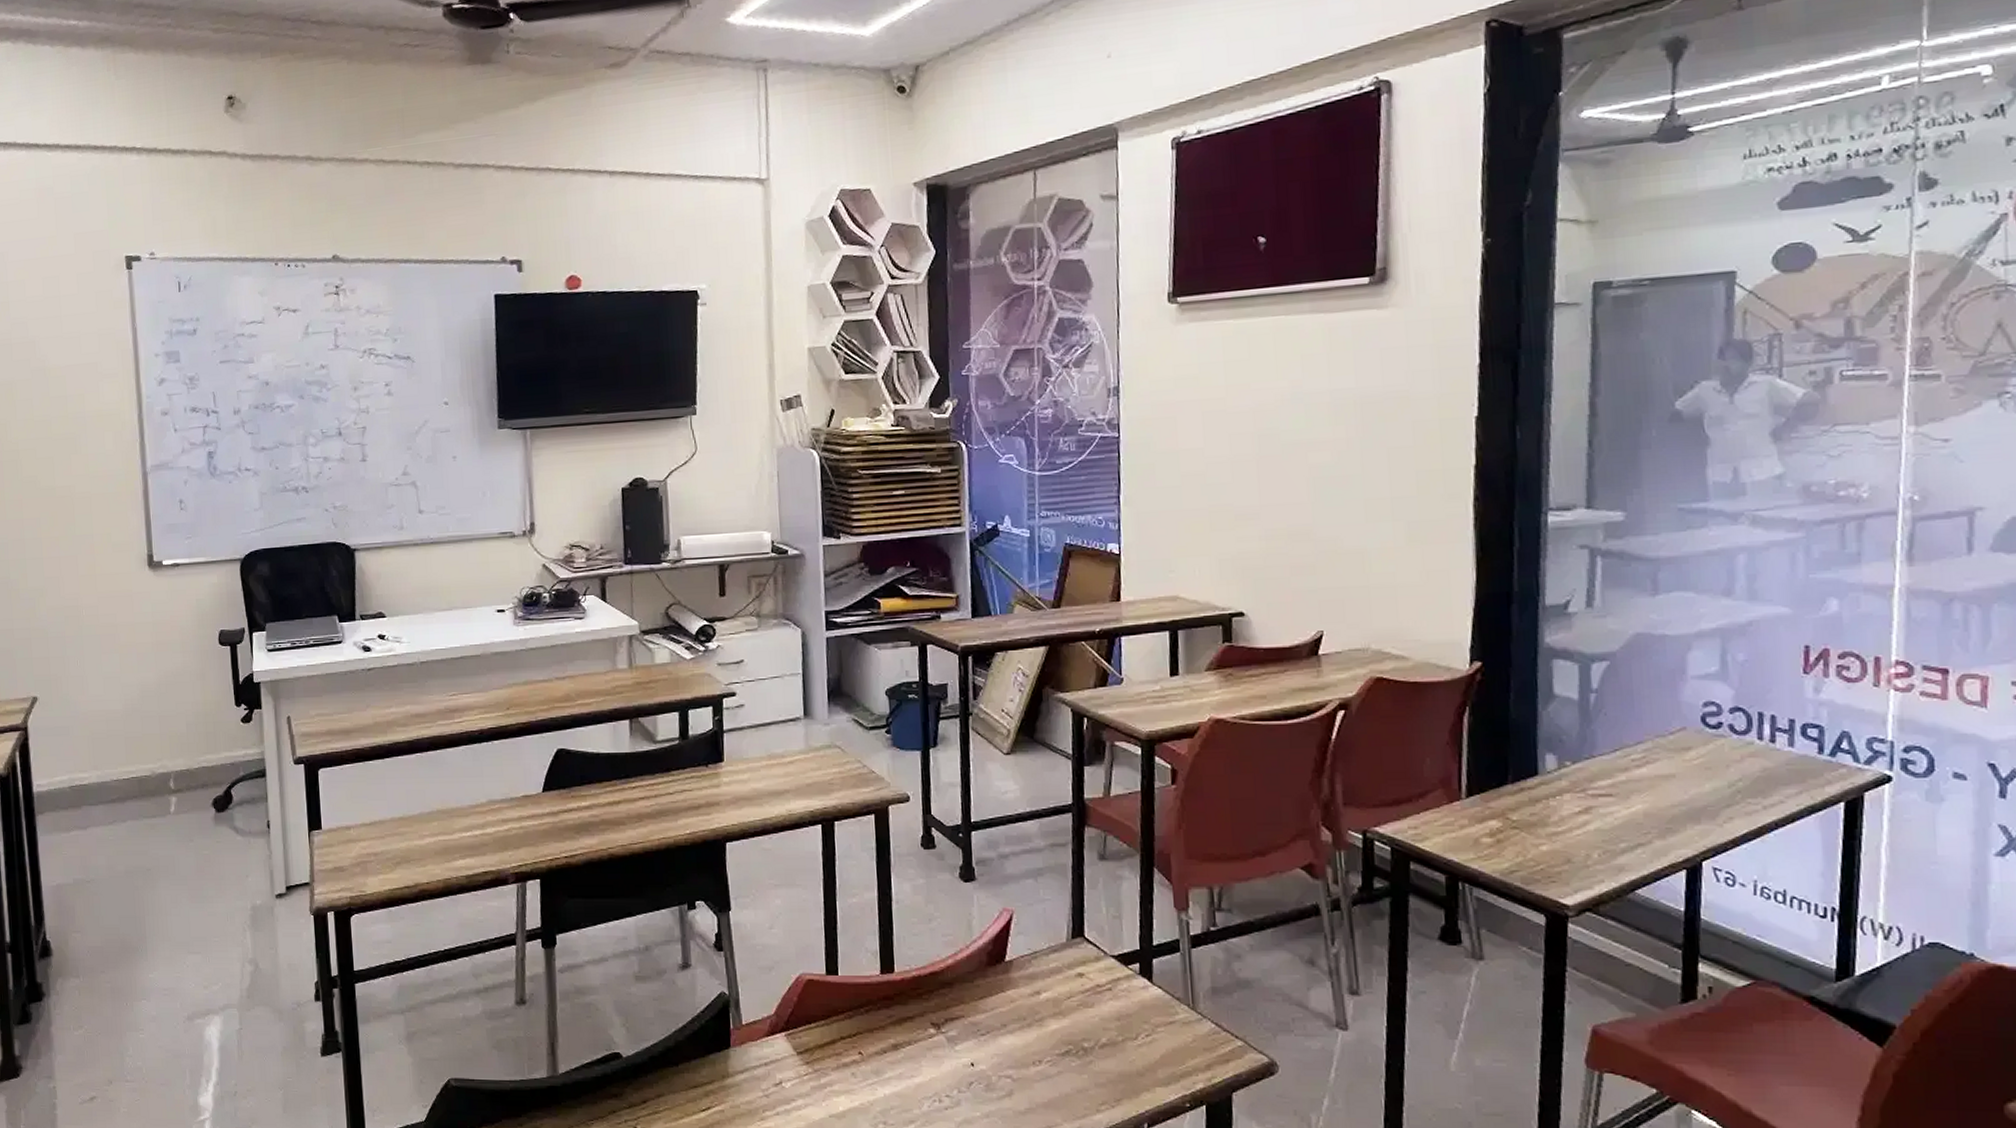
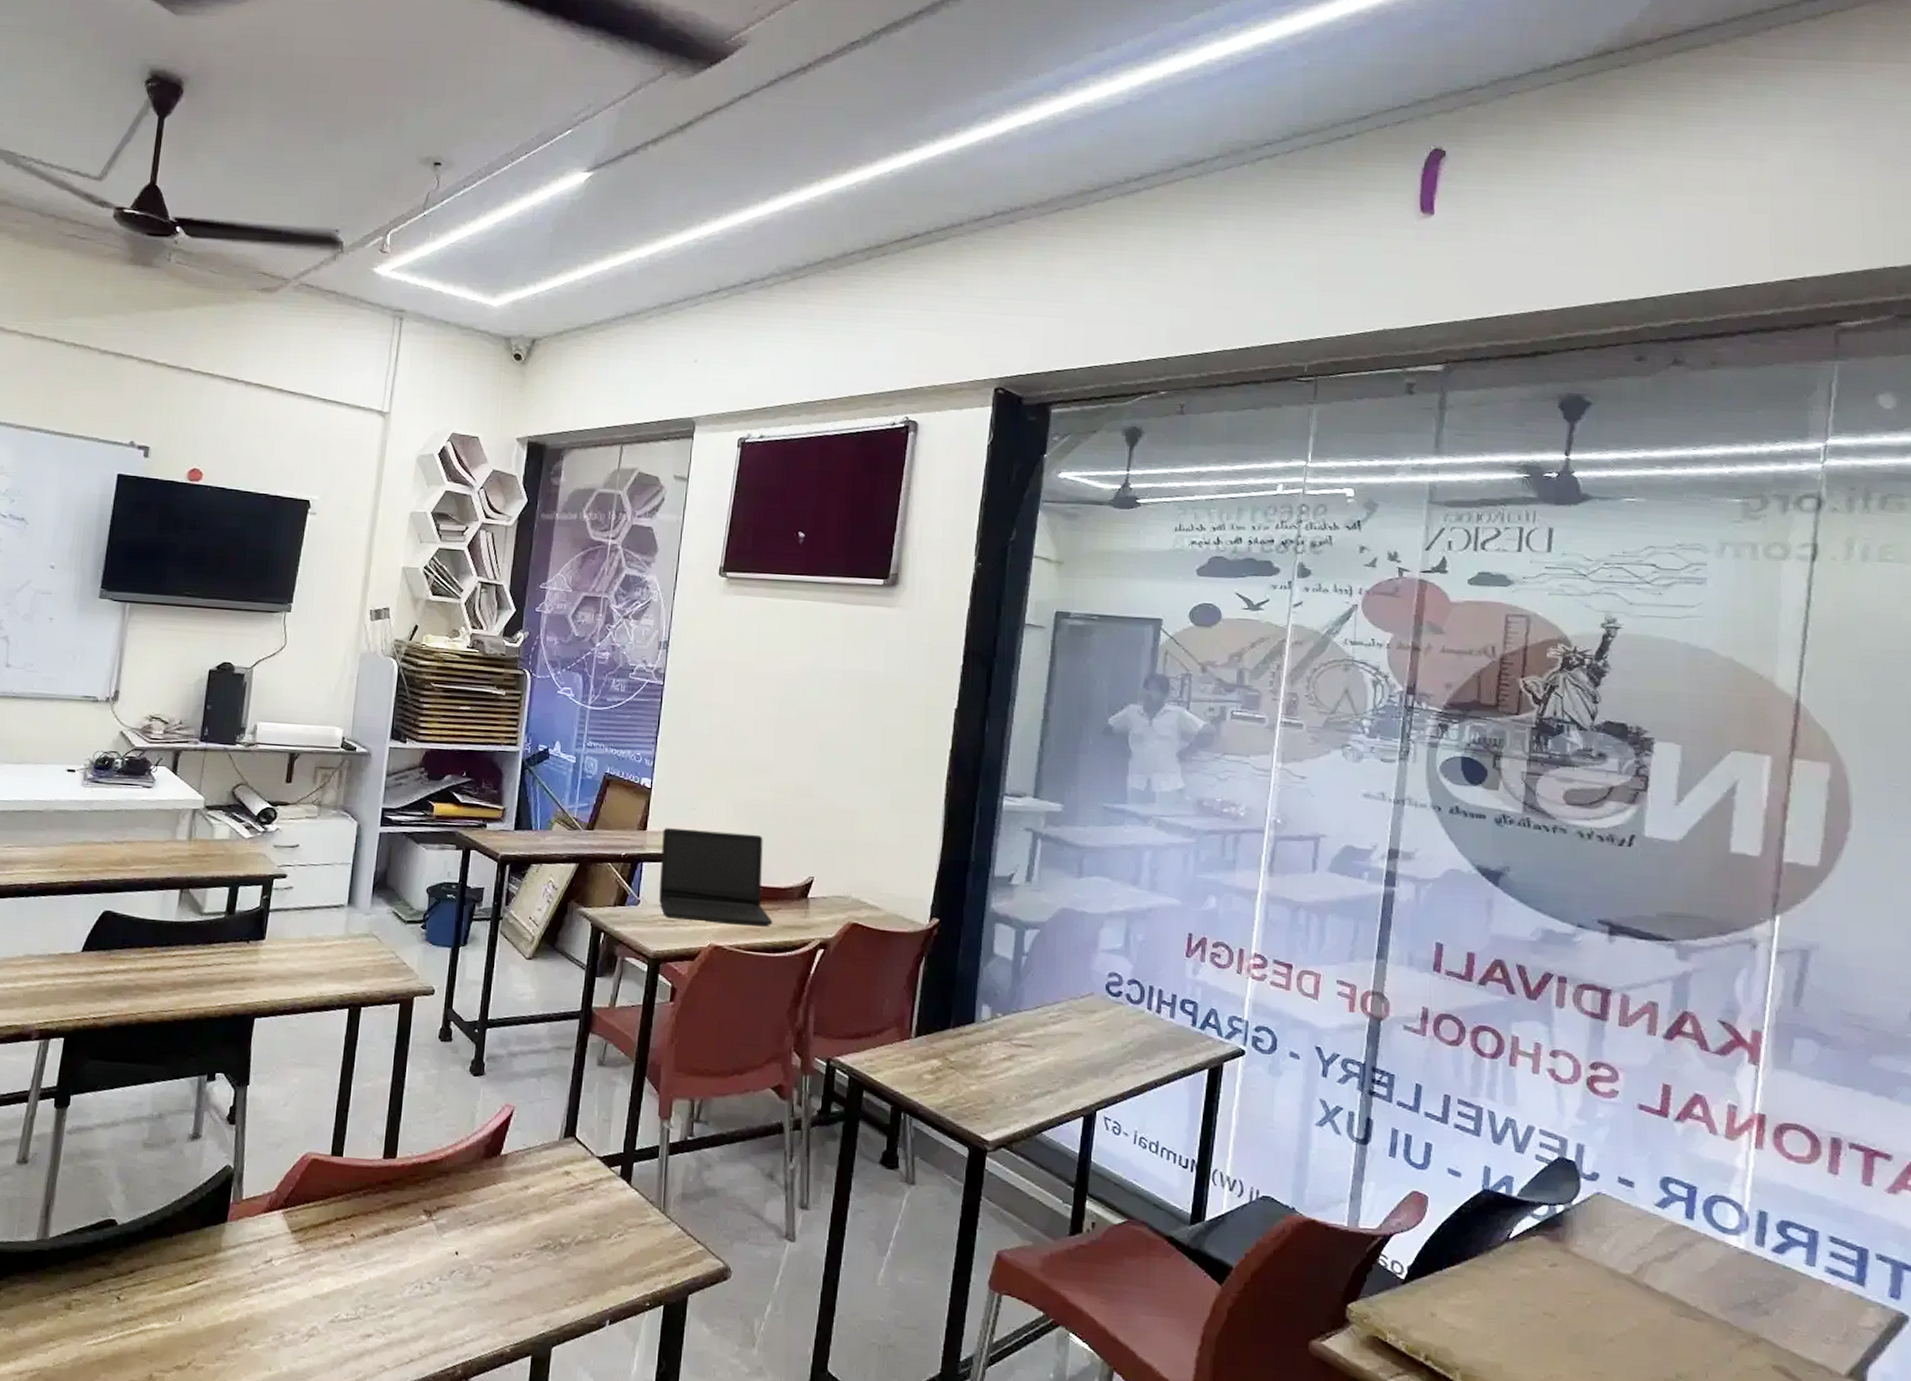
laptop: none [1139,591,1281,694] -> present [659,828,773,926]

